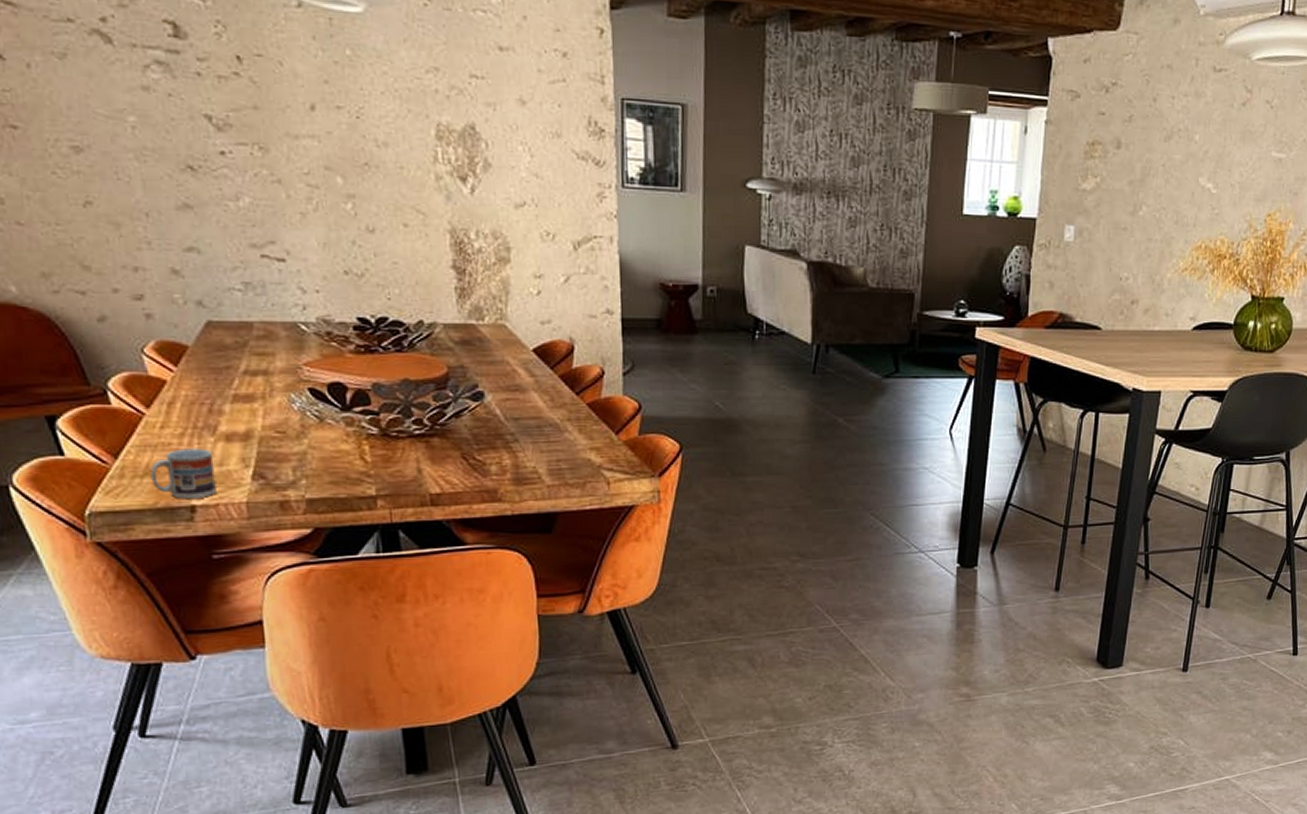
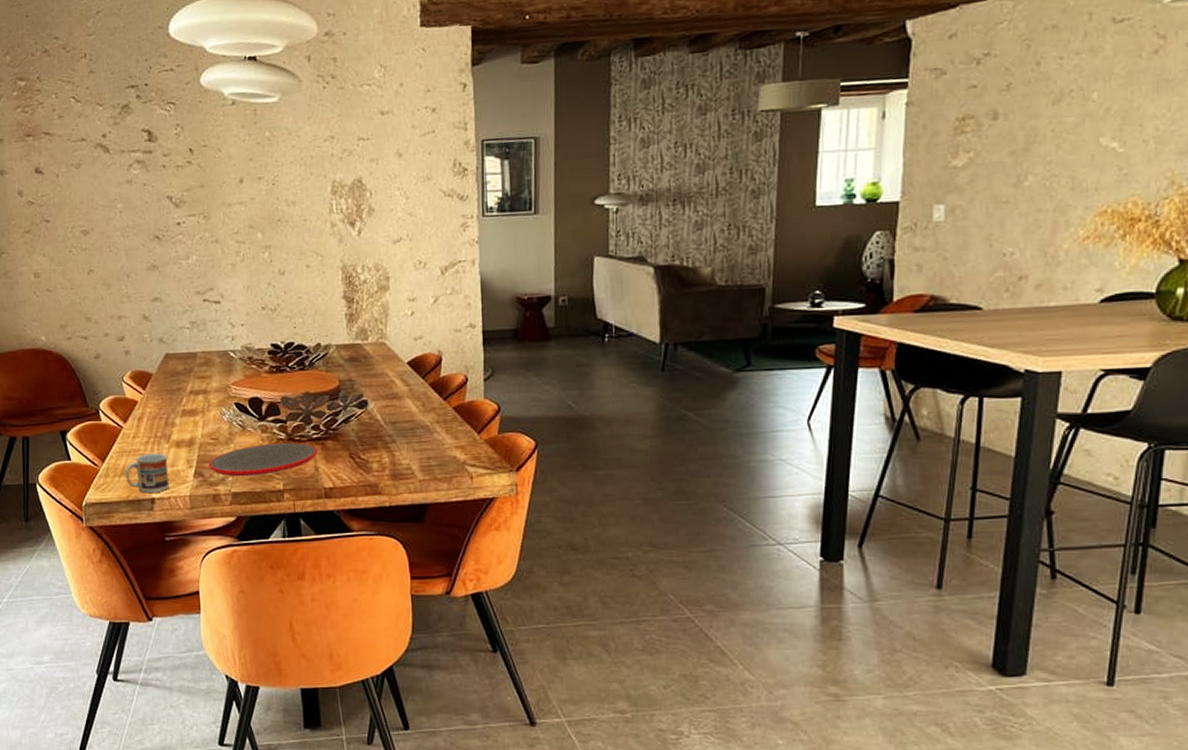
plate: none [272,438,421,480] -> present [208,442,318,477]

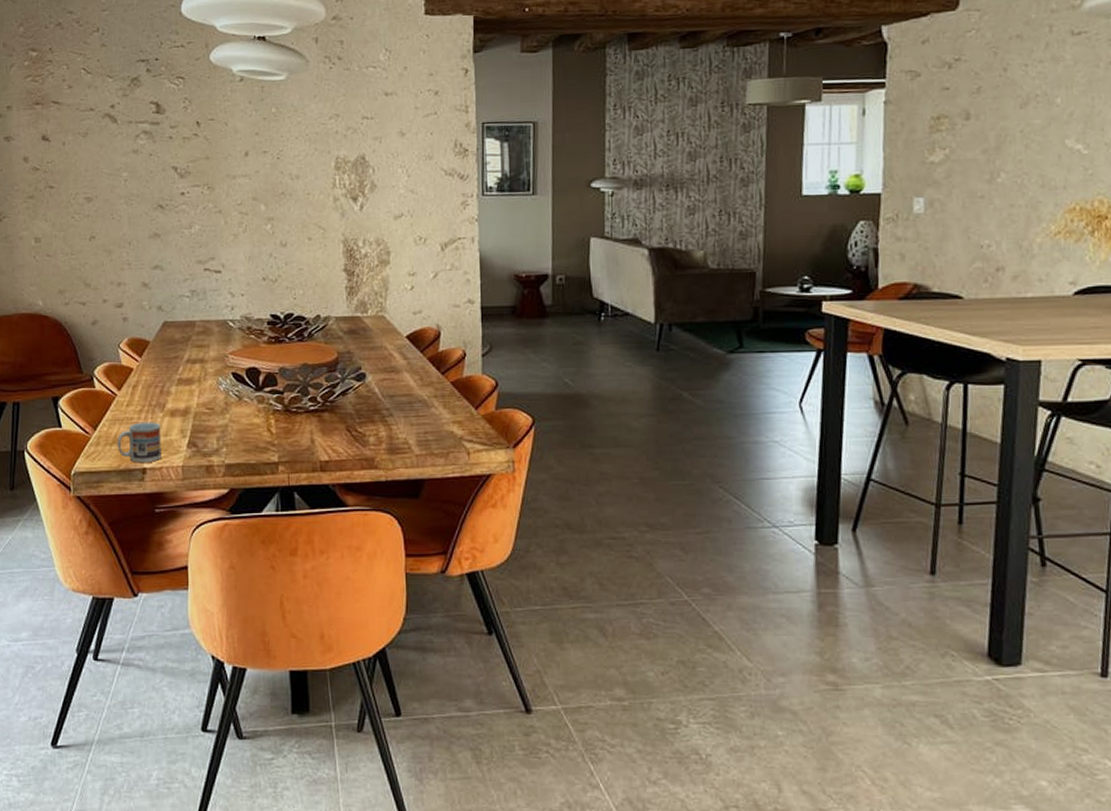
plate: present [208,442,318,477] -> none [202,413,314,448]

